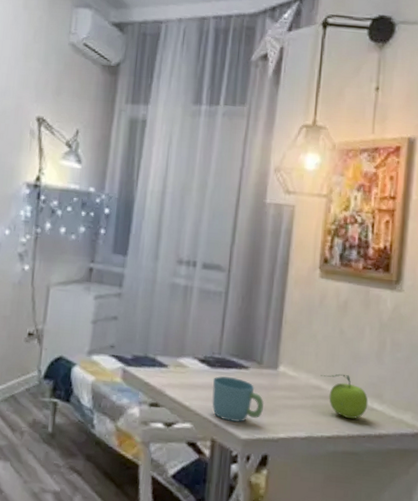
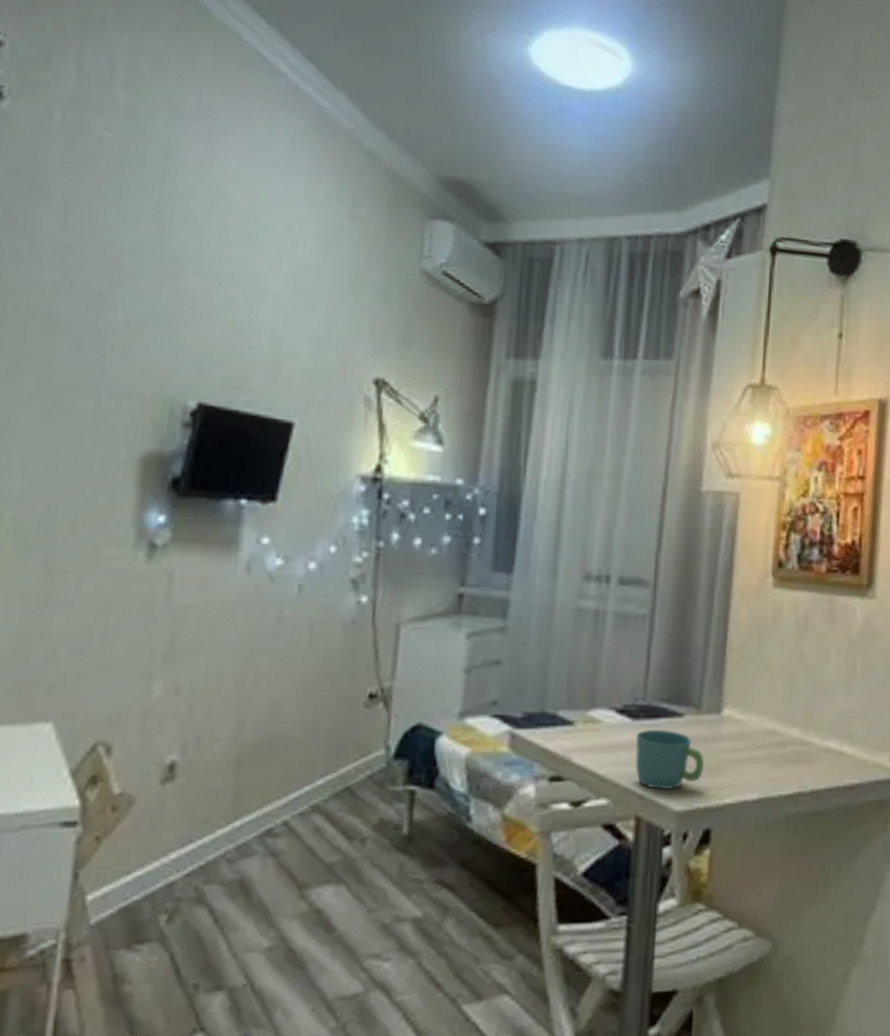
fruit: present [320,373,368,419] -> none [776,711,836,770]

